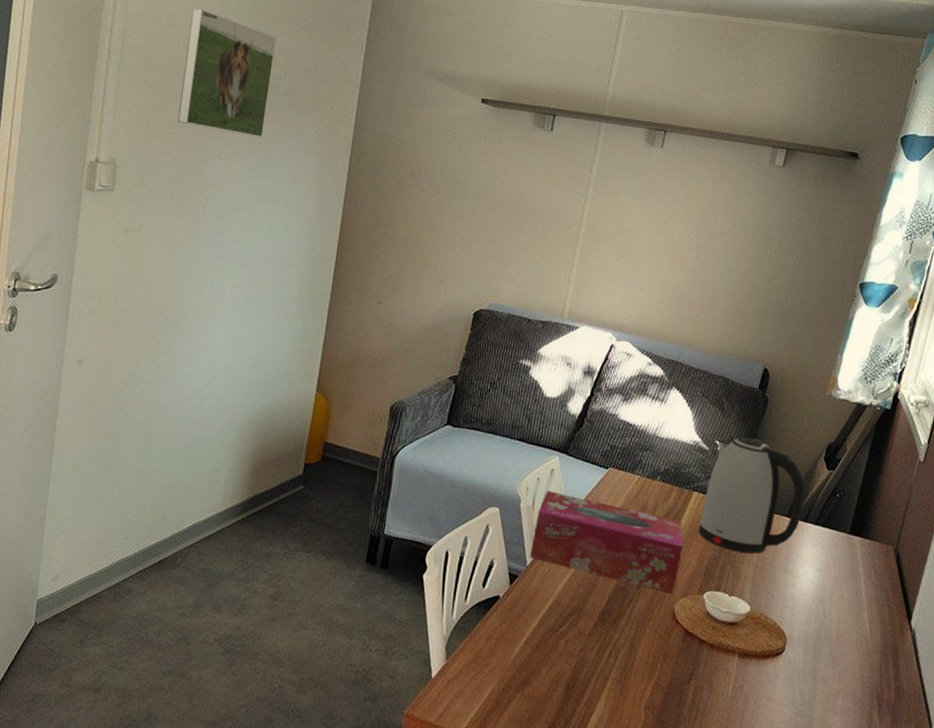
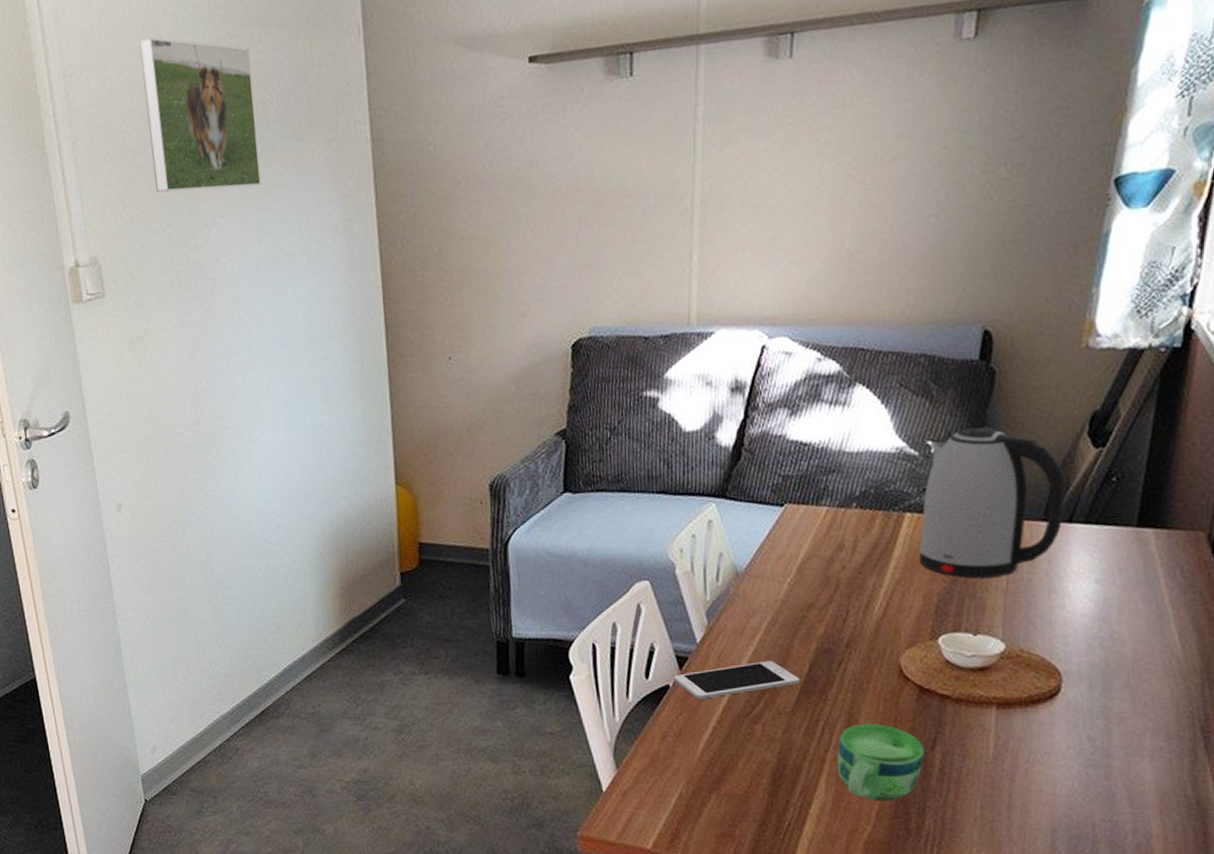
cell phone: none [504,588,600,613] -> present [673,661,801,700]
tissue box: present [530,491,684,594] -> none [698,547,901,646]
cup: none [616,652,683,721] -> present [836,723,925,802]

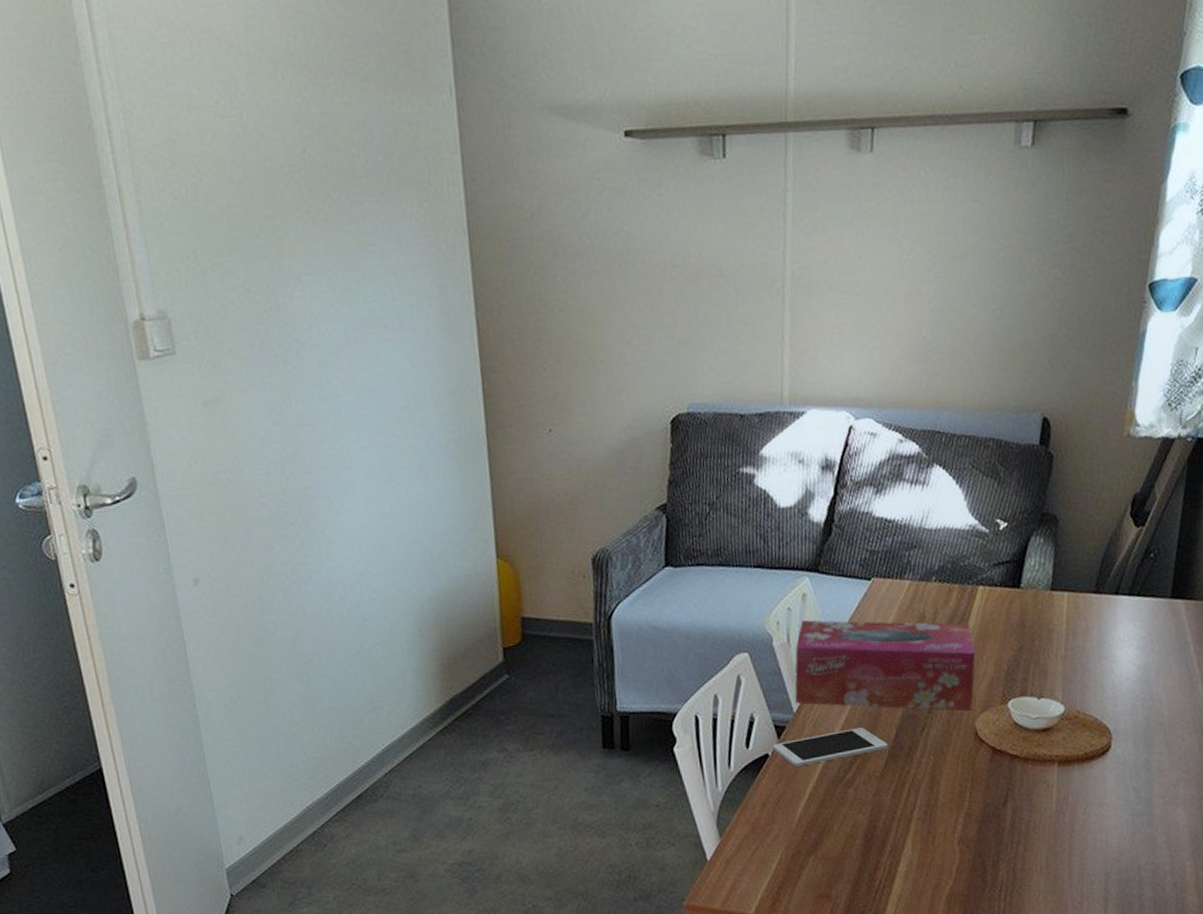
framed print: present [139,37,261,193] -> none [210,77,349,245]
tissue box: none [698,547,901,646] -> present [795,620,976,711]
cup: present [836,723,925,802] -> none [921,783,998,856]
kettle: present [919,427,1066,578] -> none [991,506,1113,647]

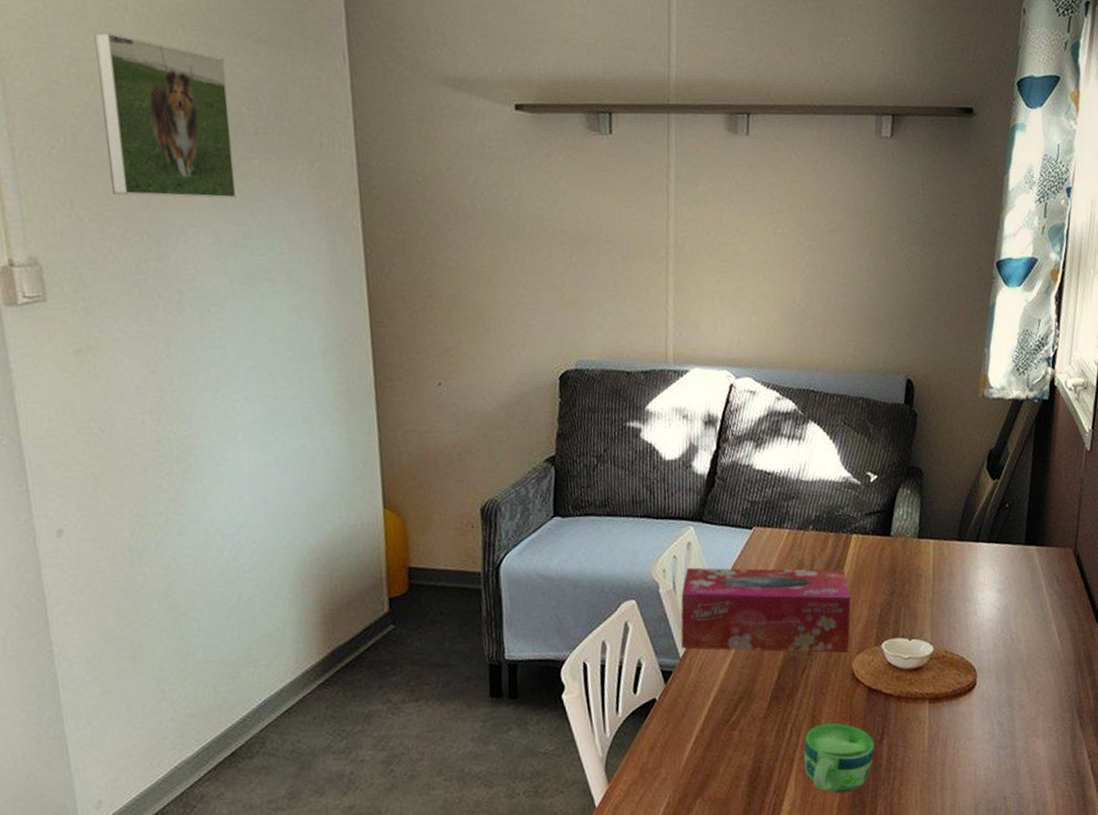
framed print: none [210,77,349,245] -> present [94,33,237,199]
cell phone: present [772,727,888,767] -> none [659,671,771,711]
cup: none [921,783,998,856] -> present [803,722,875,793]

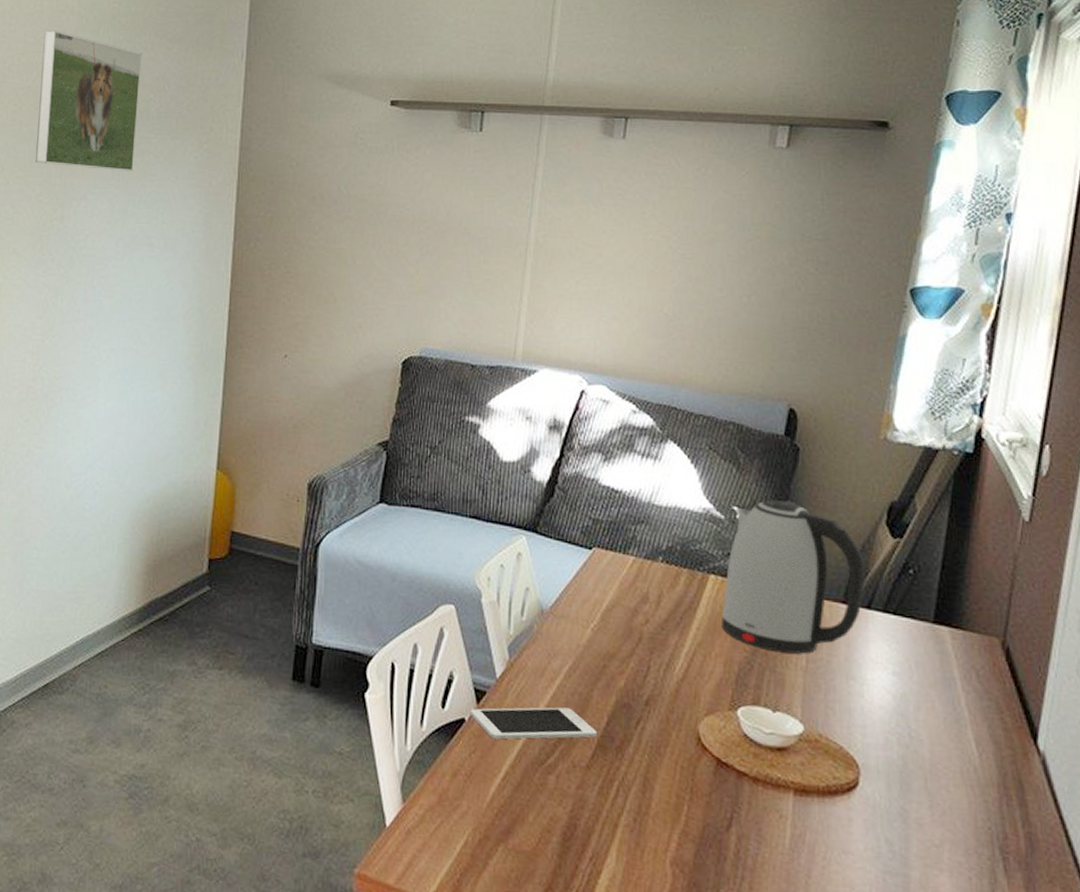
cell phone: none [659,671,771,711] -> present [469,707,598,740]
tissue box: present [681,567,851,653] -> none [500,581,703,711]
cup: present [803,722,875,793] -> none [630,790,721,882]
kettle: none [864,460,973,591] -> present [722,499,865,654]

